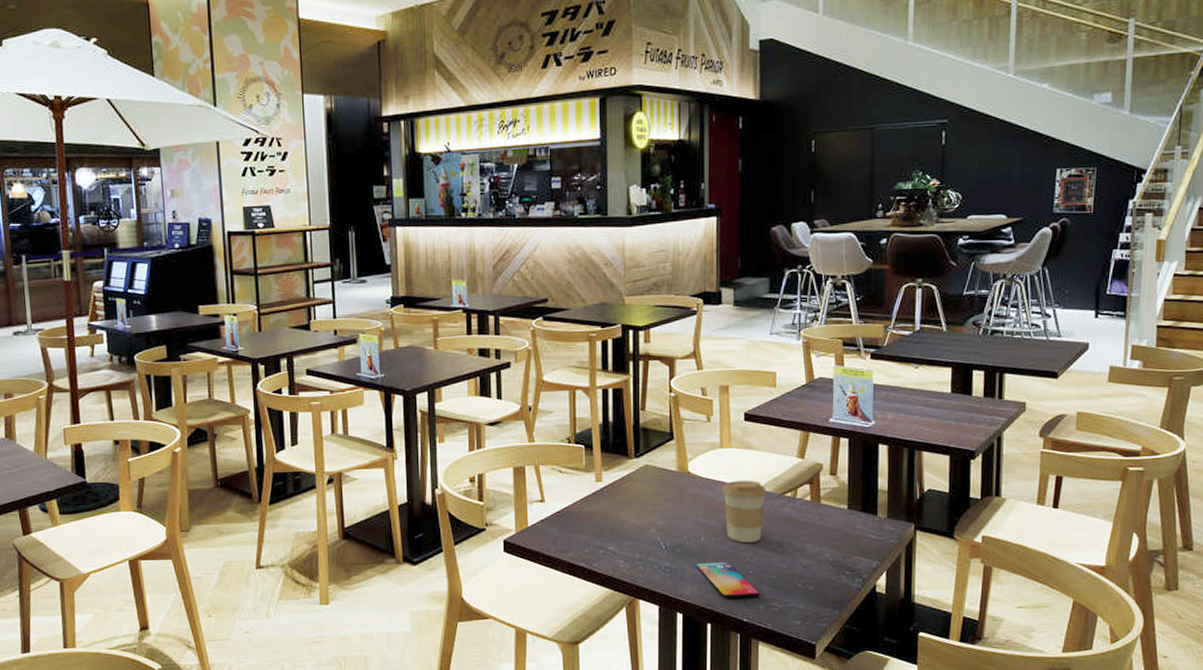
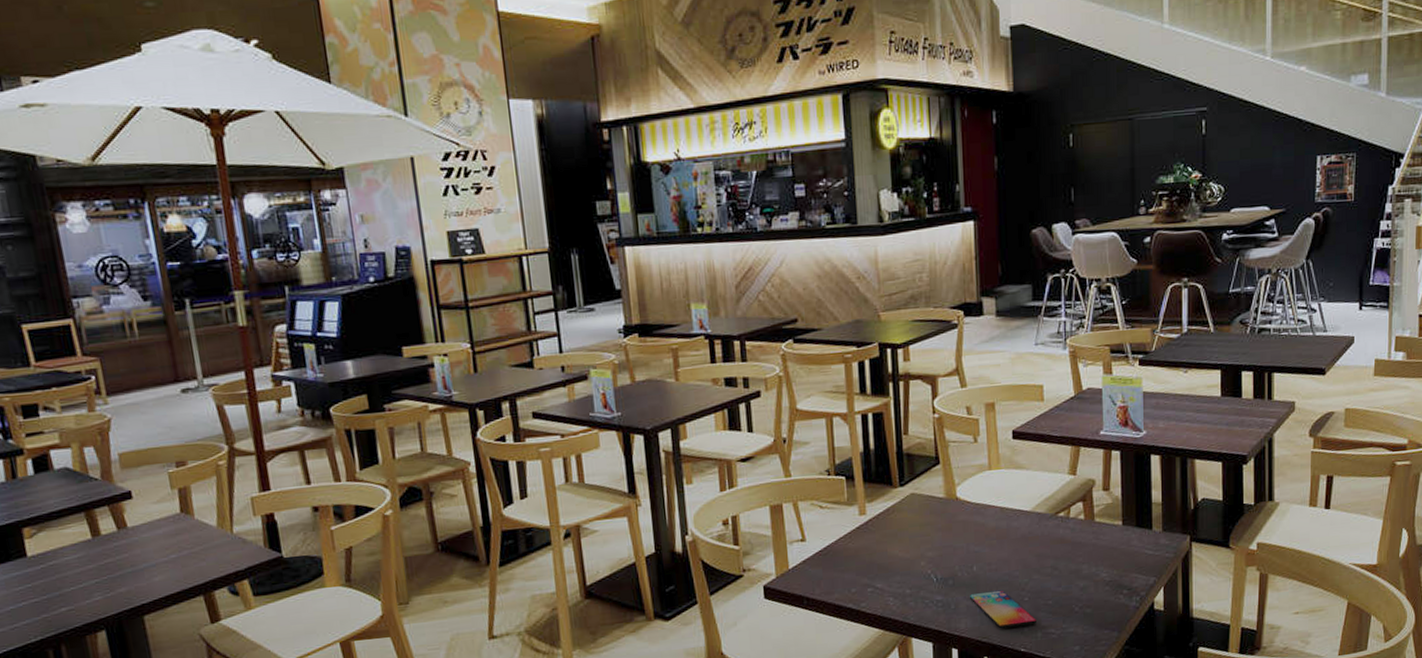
coffee cup: present [722,480,767,543] -> none [992,502,1040,569]

